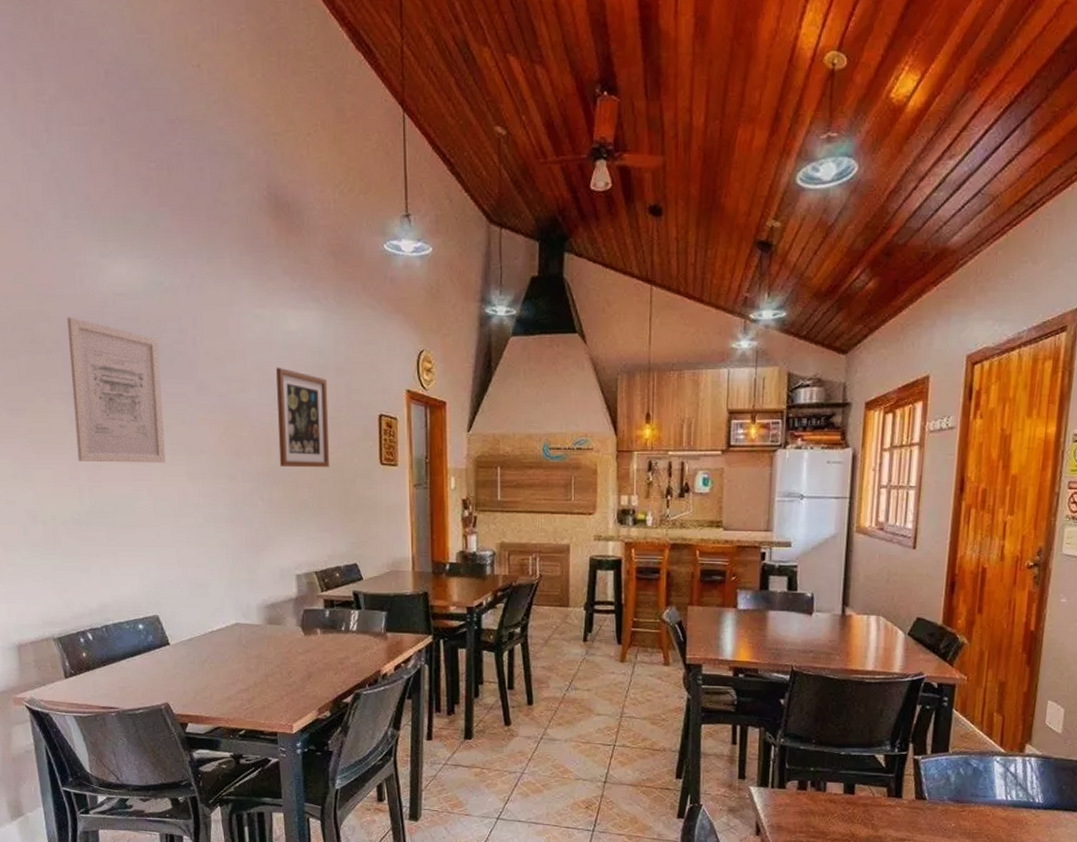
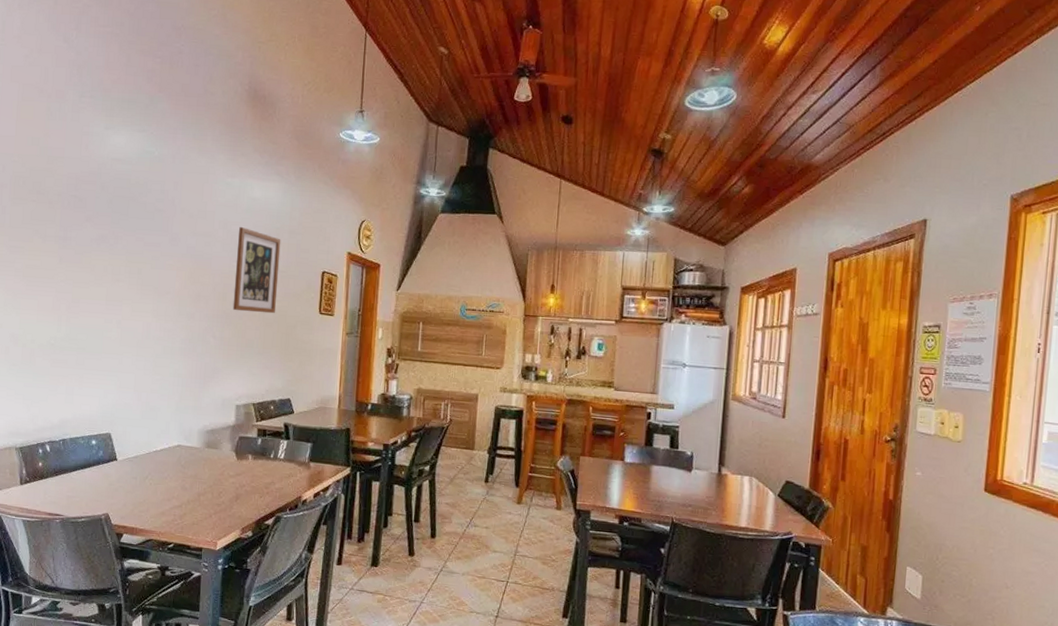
wall art: present [67,317,166,464] -> none [61,175,144,301]

